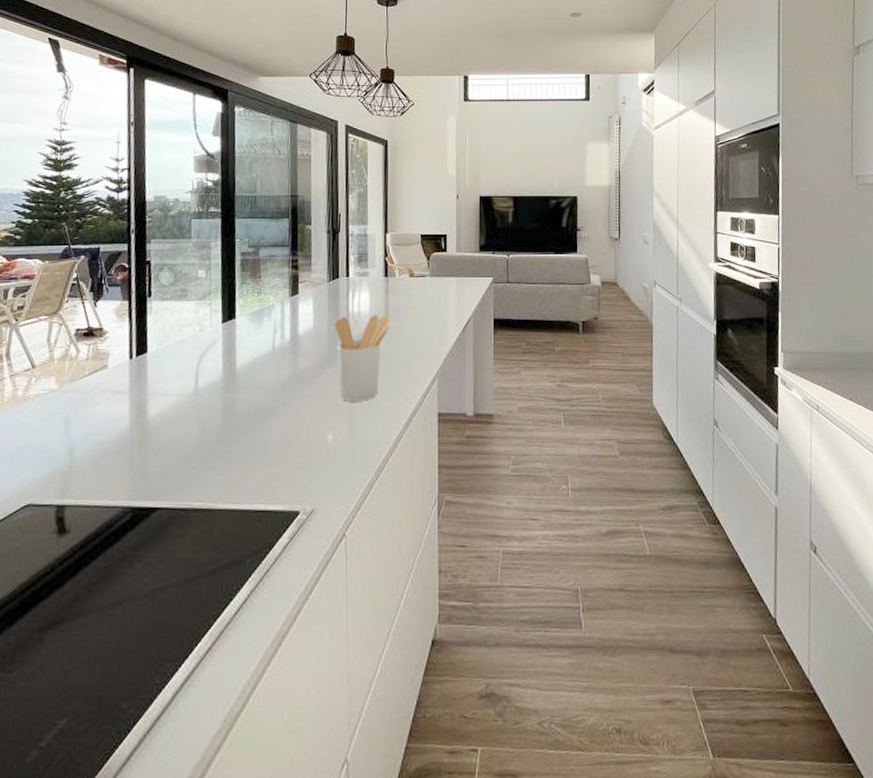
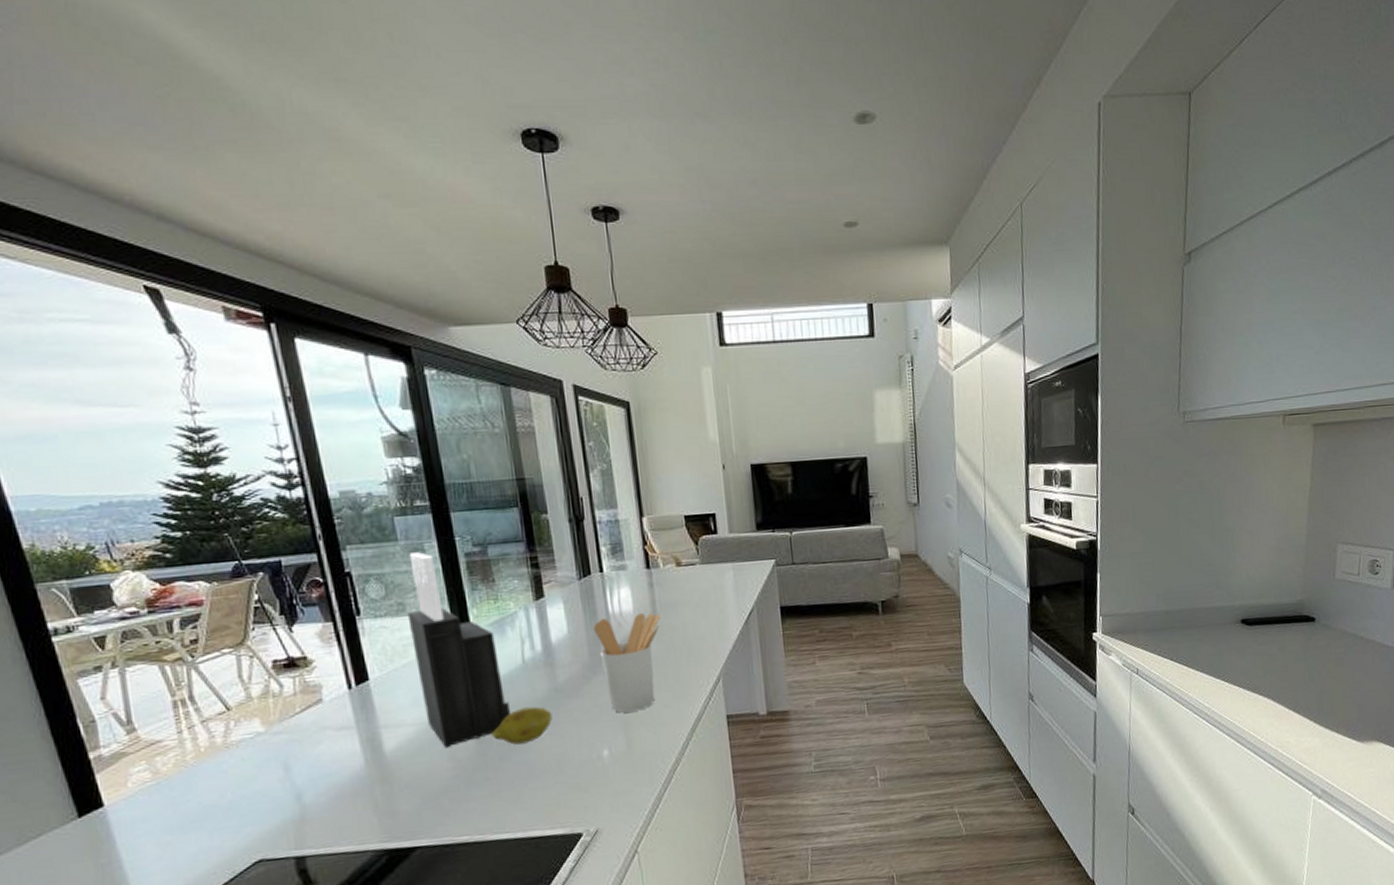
knife block: none [187,249,256,418] -> present [407,552,510,747]
fruit: none [237,389,290,422] -> present [492,706,553,745]

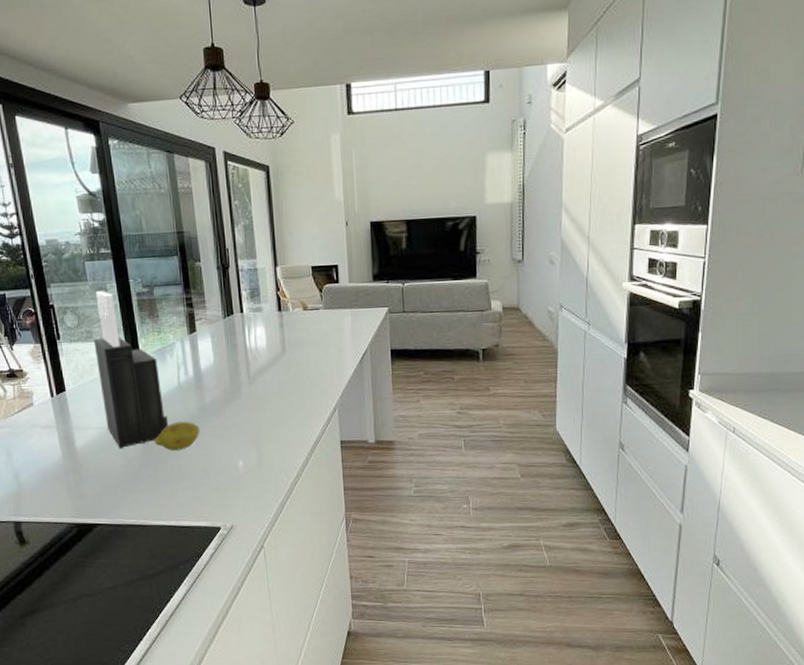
utensil holder: present [593,612,660,713] -> none [234,349,288,432]

